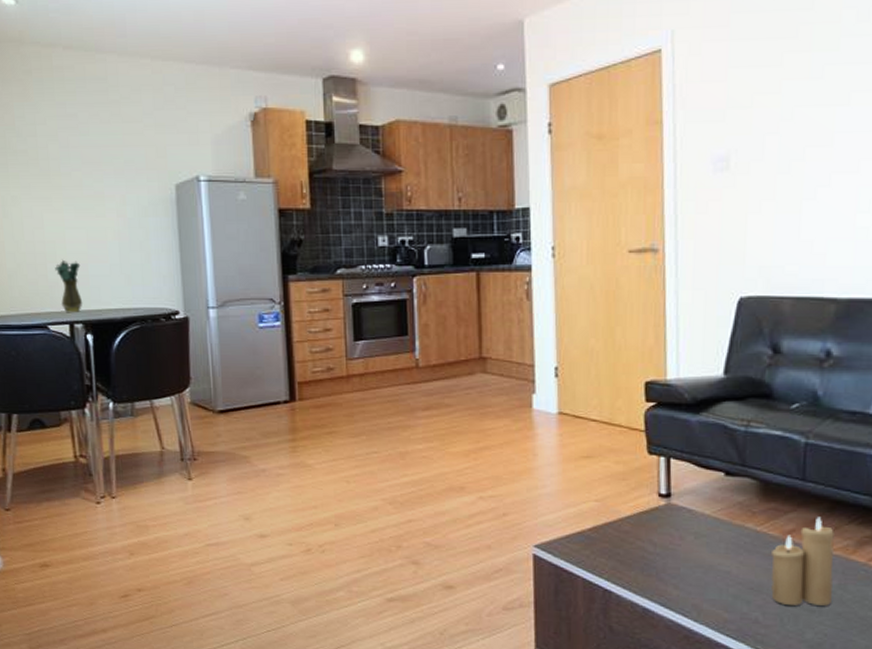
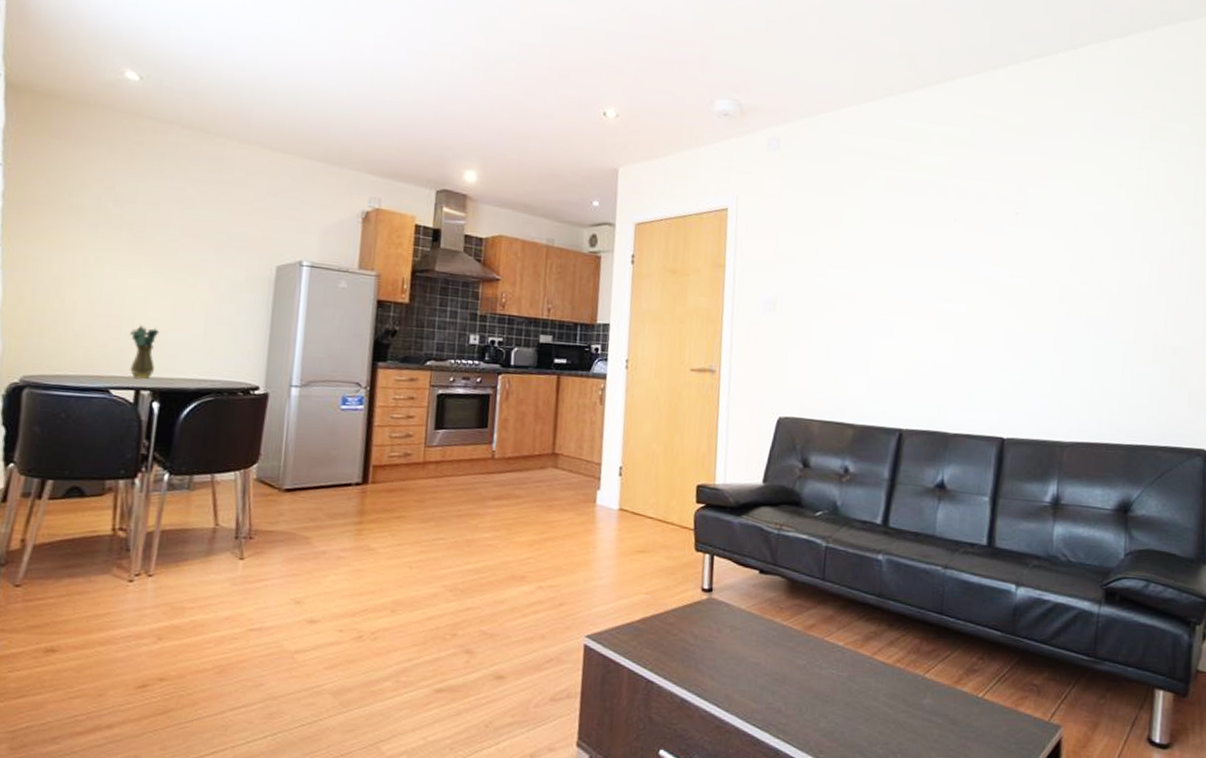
candle: present [771,517,835,606] -> none [792,613,847,697]

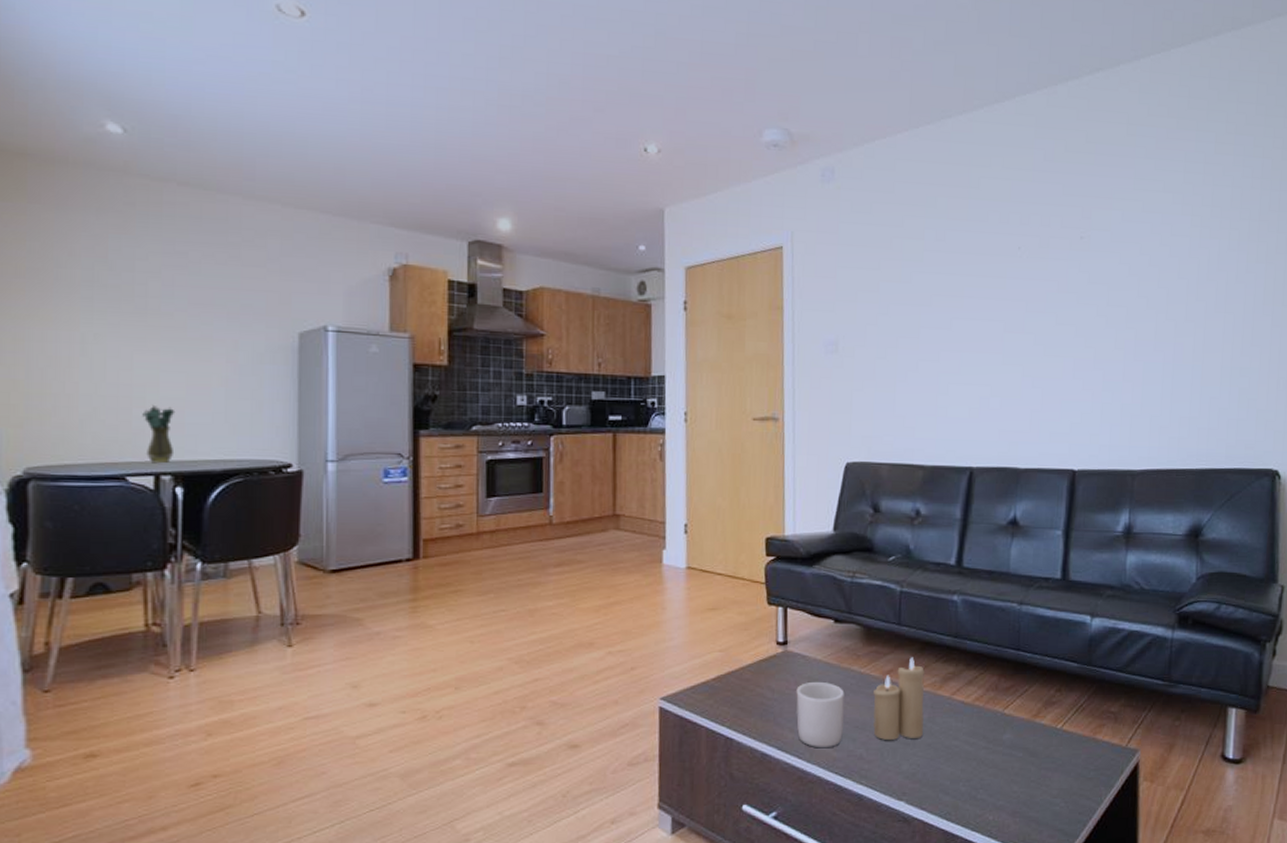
mug: none [717,630,766,699] -> present [796,681,845,749]
candle: none [792,613,847,697] -> present [873,657,925,741]

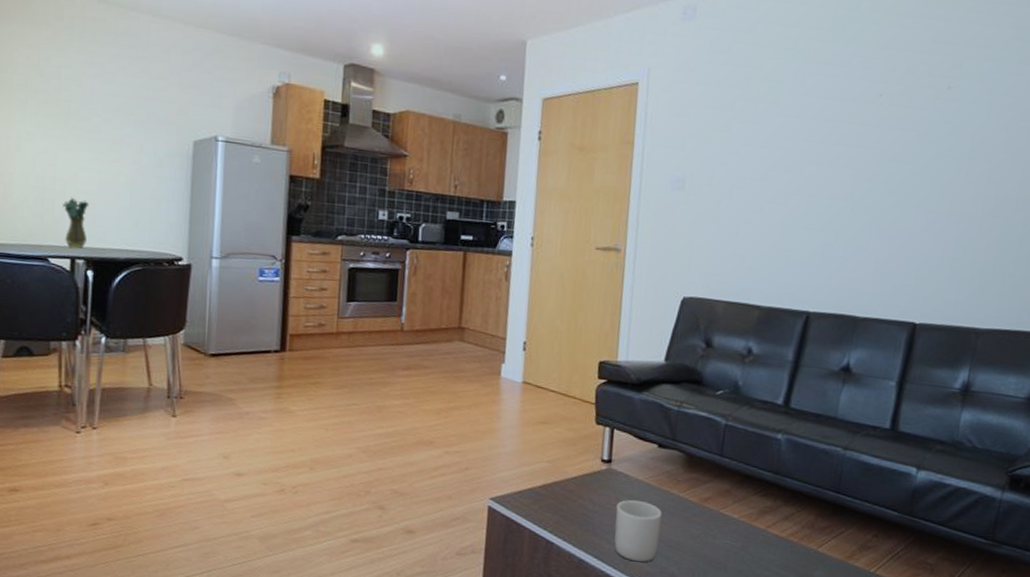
candle: present [873,657,925,741] -> none [686,488,742,564]

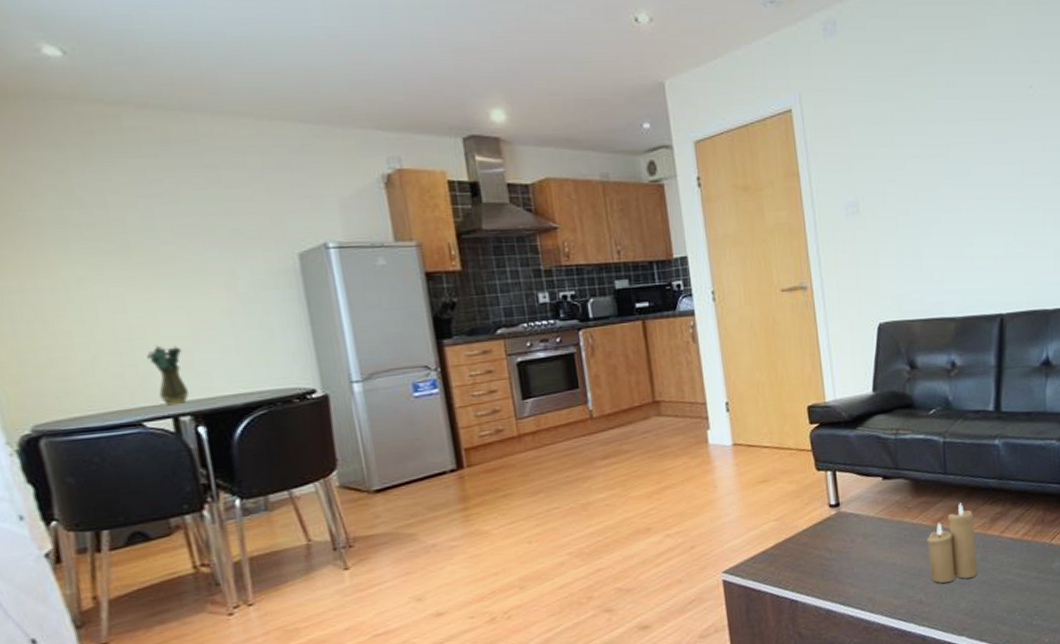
mug: present [614,499,662,563] -> none [853,536,902,599]
candle: none [686,488,742,564] -> present [927,503,977,583]

